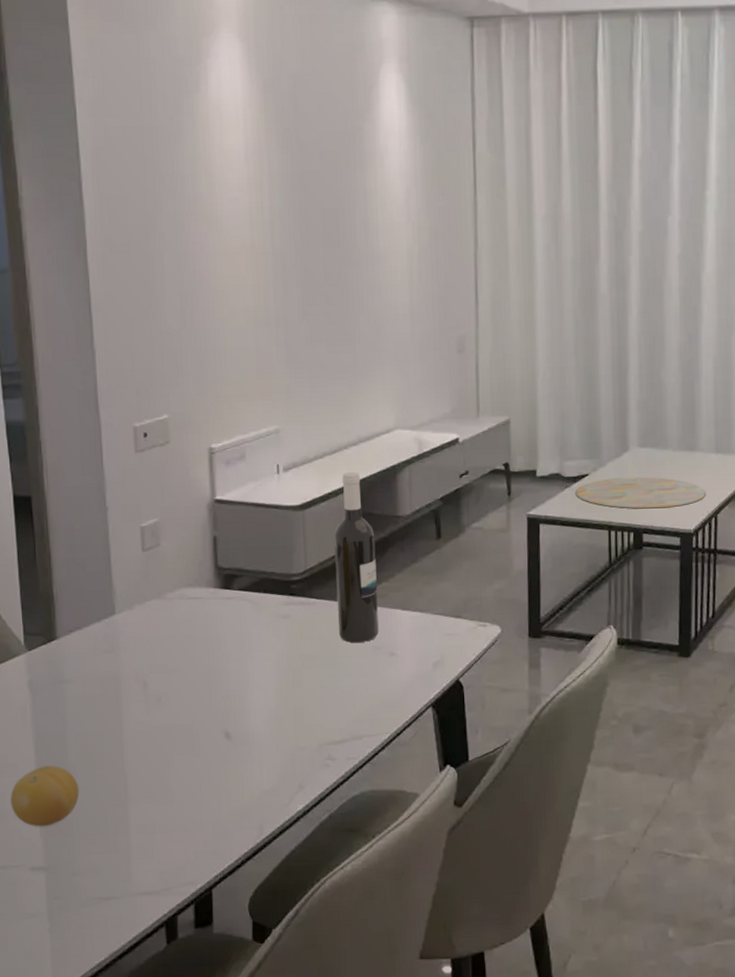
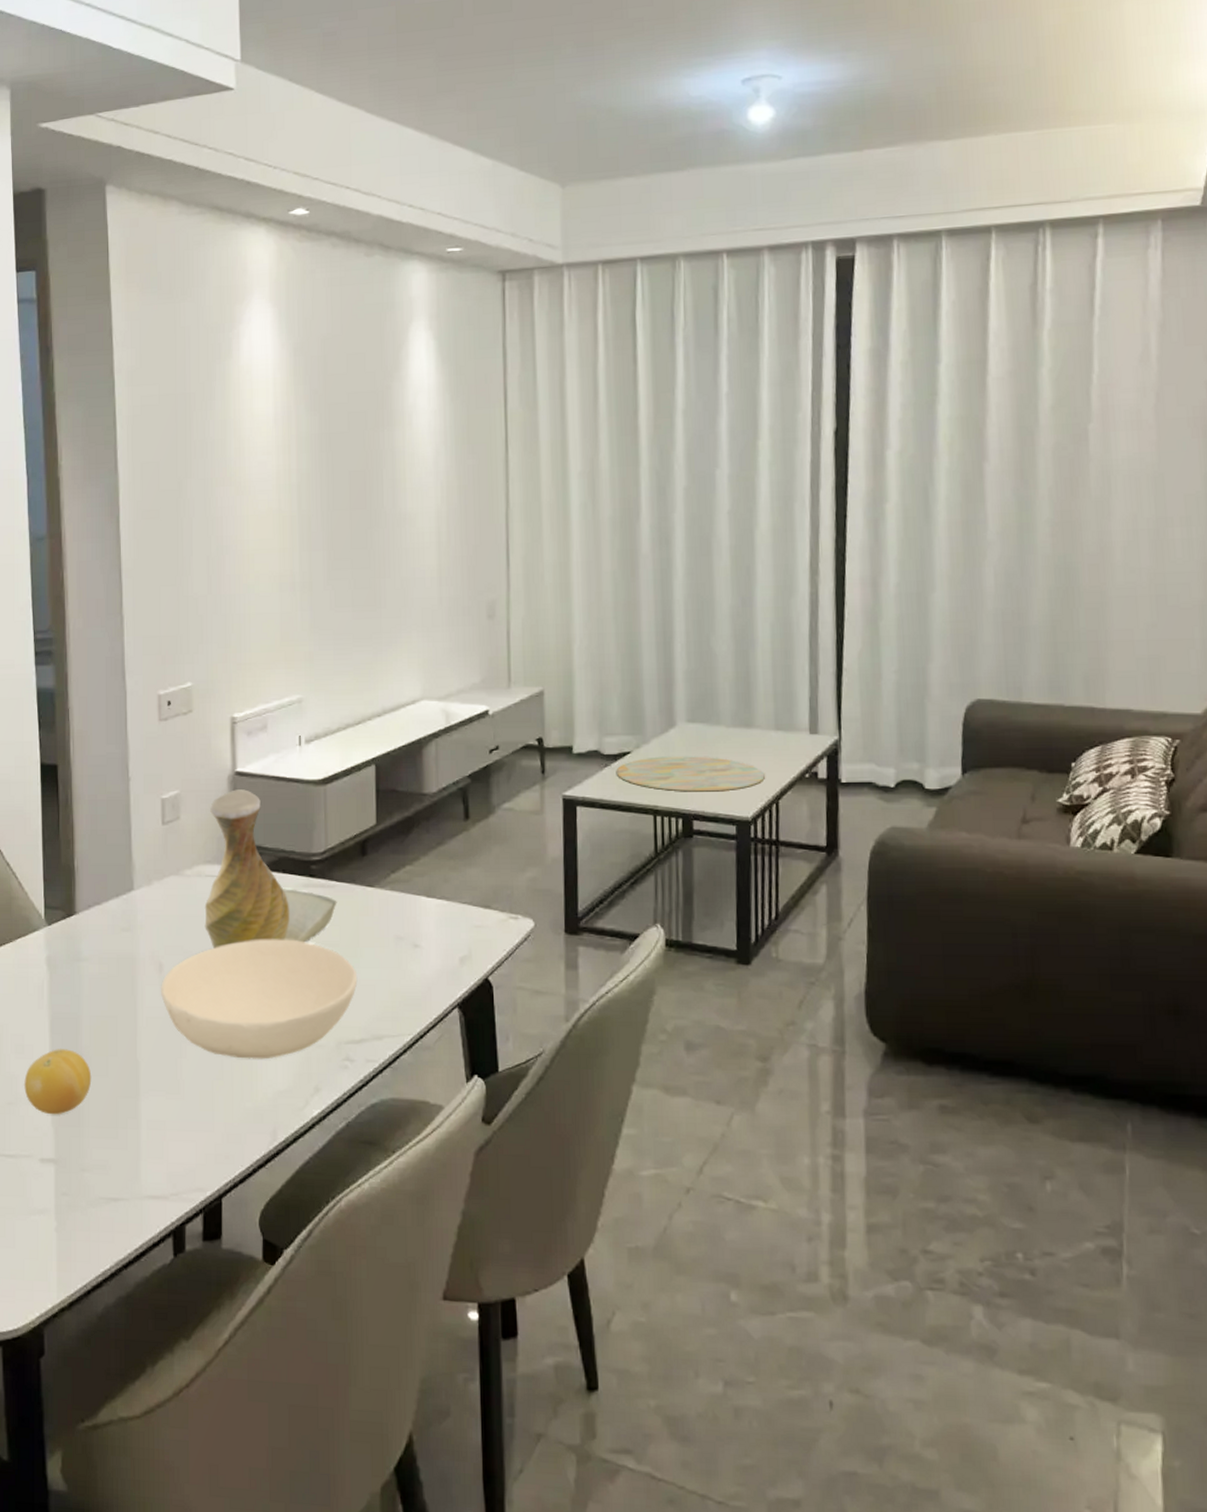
bowl: none [146,653,338,764] -> present [161,939,358,1060]
vase: none [187,516,317,665] -> present [204,789,337,948]
wine bottle: present [333,471,379,643] -> none [355,745,402,932]

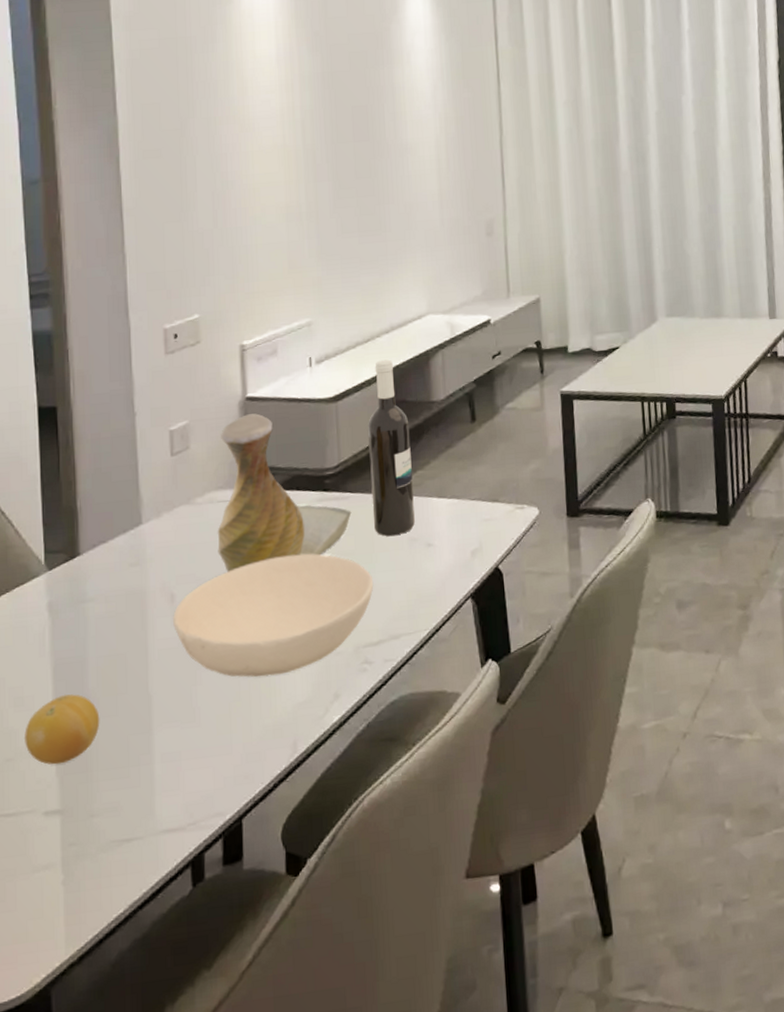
wine bottle: none [355,745,402,932] -> present [367,359,415,537]
decorative tray: present [616,756,765,792] -> none [607,345,734,379]

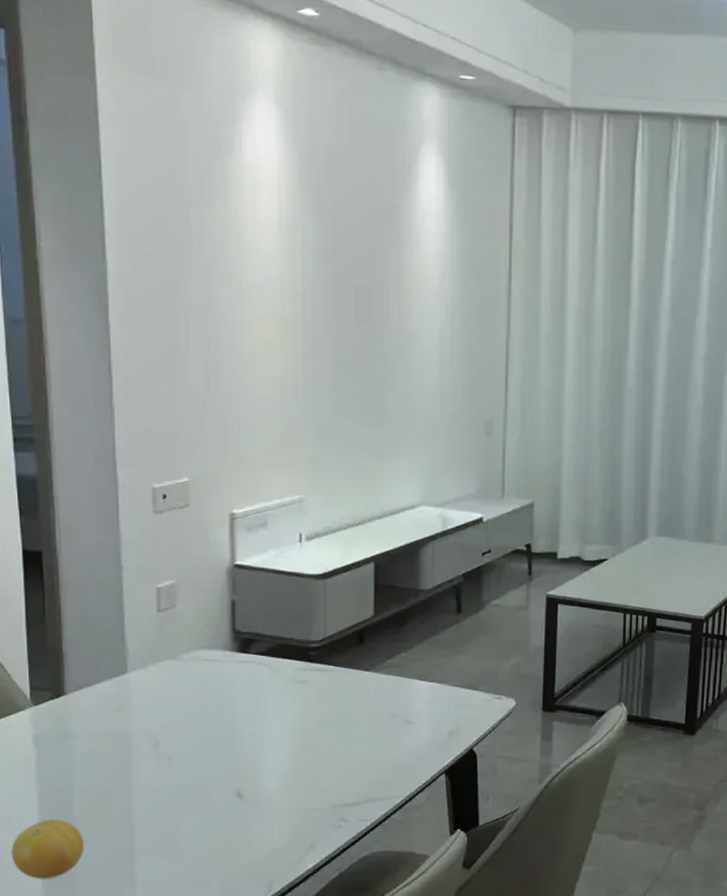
bowl: present [173,553,374,677] -> none [157,717,353,823]
vase: present [217,413,352,572] -> none [202,581,335,726]
wine bottle: present [367,359,415,537] -> none [354,544,396,710]

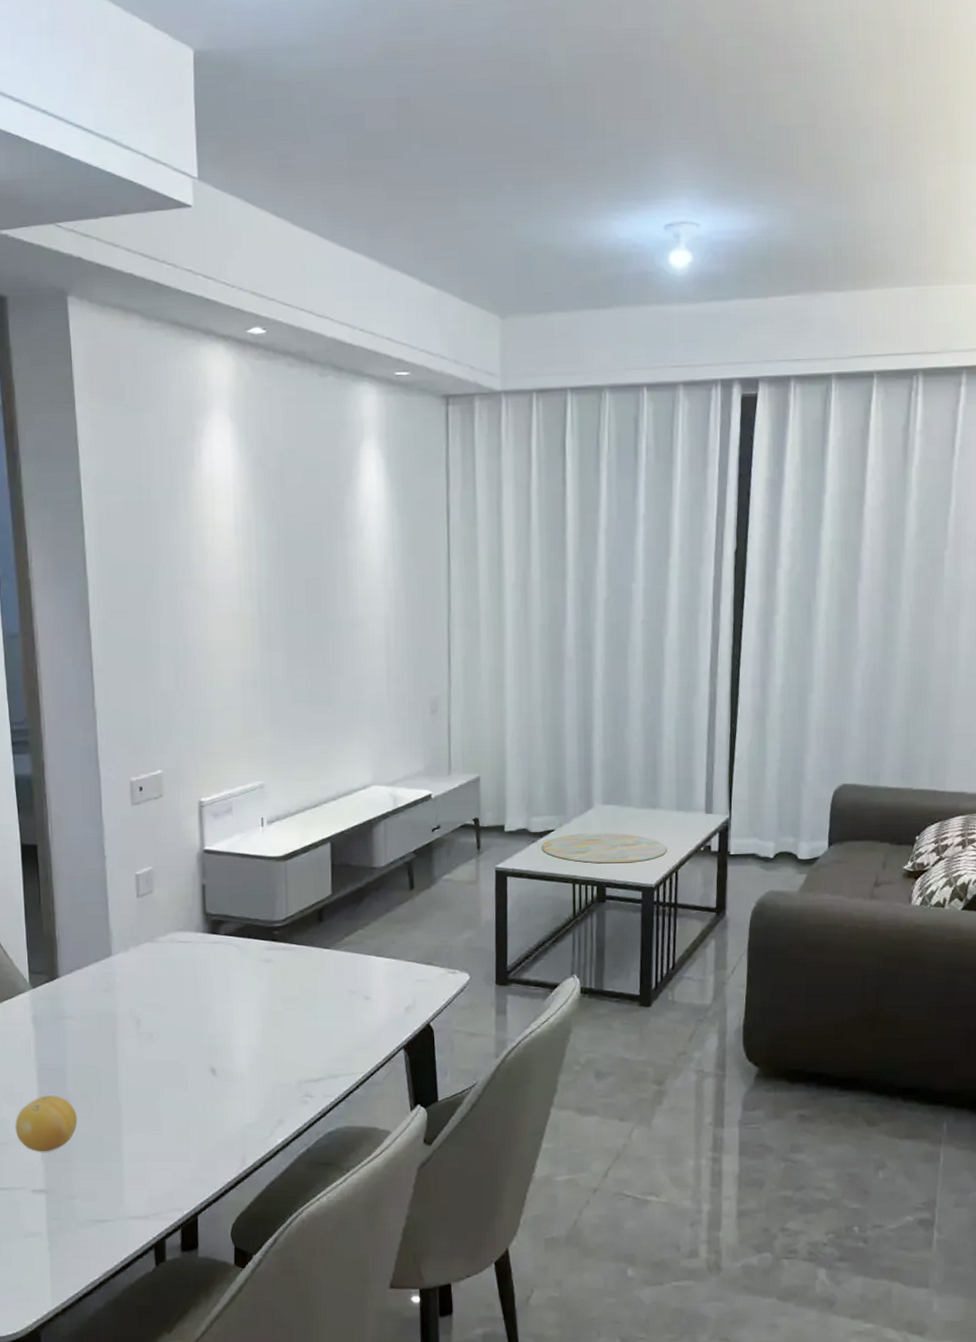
decorative tray: none [594,564,718,595] -> present [541,833,667,864]

